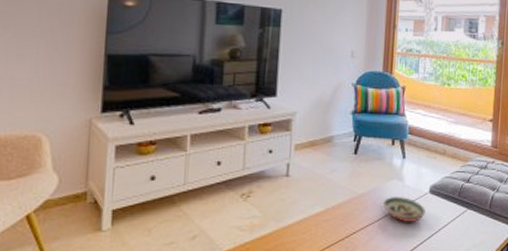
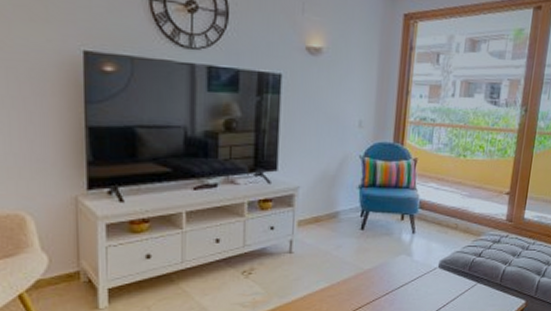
decorative bowl: present [384,197,426,222] -> none [391,272,434,296]

